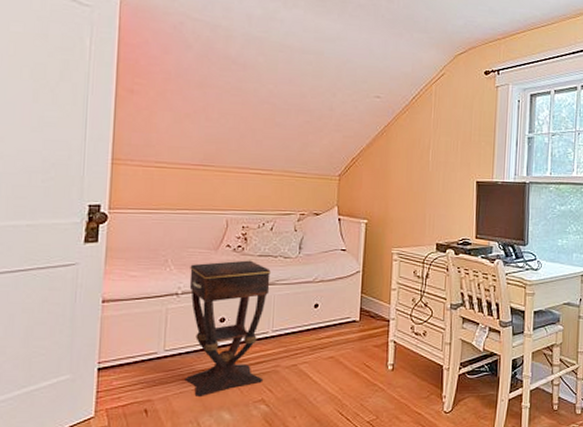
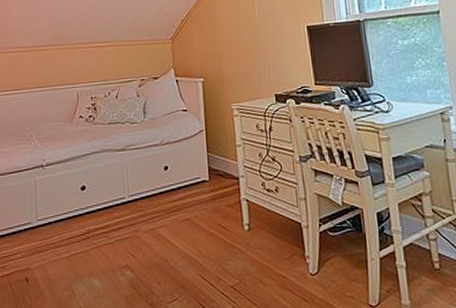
side table: present [184,260,271,398] -> none [51,128,126,265]

